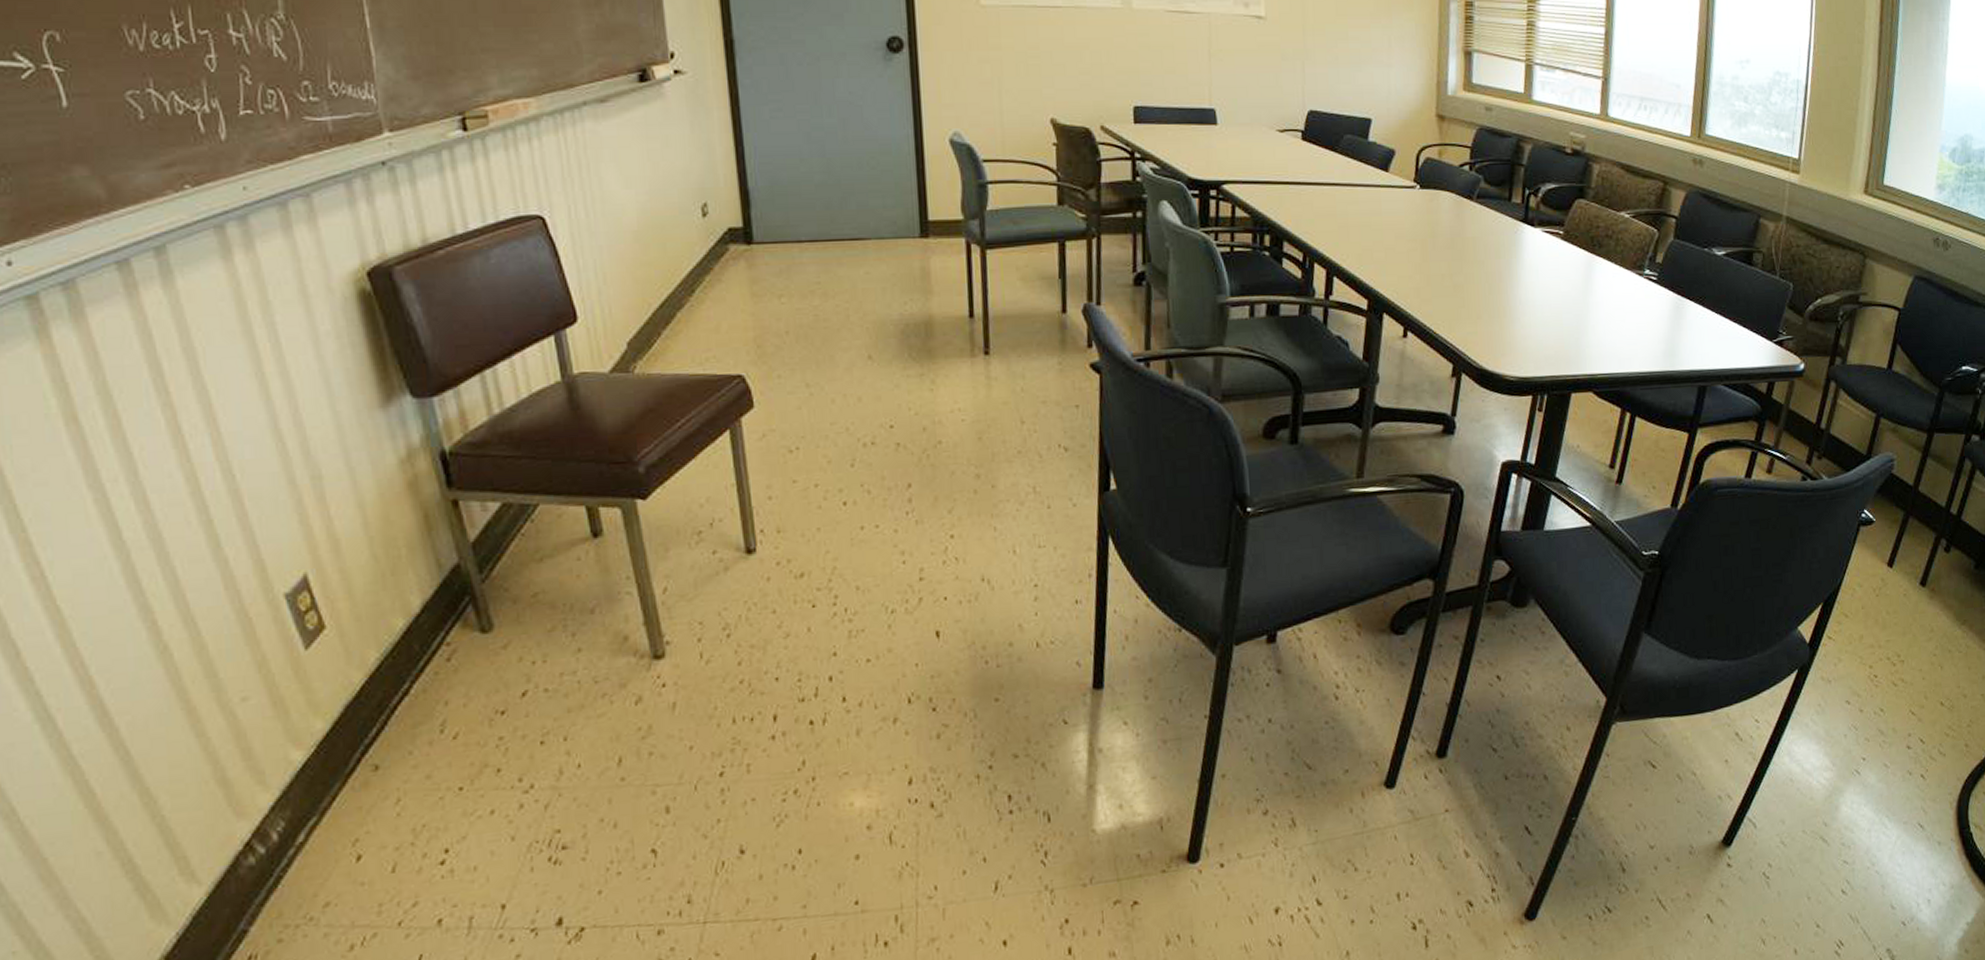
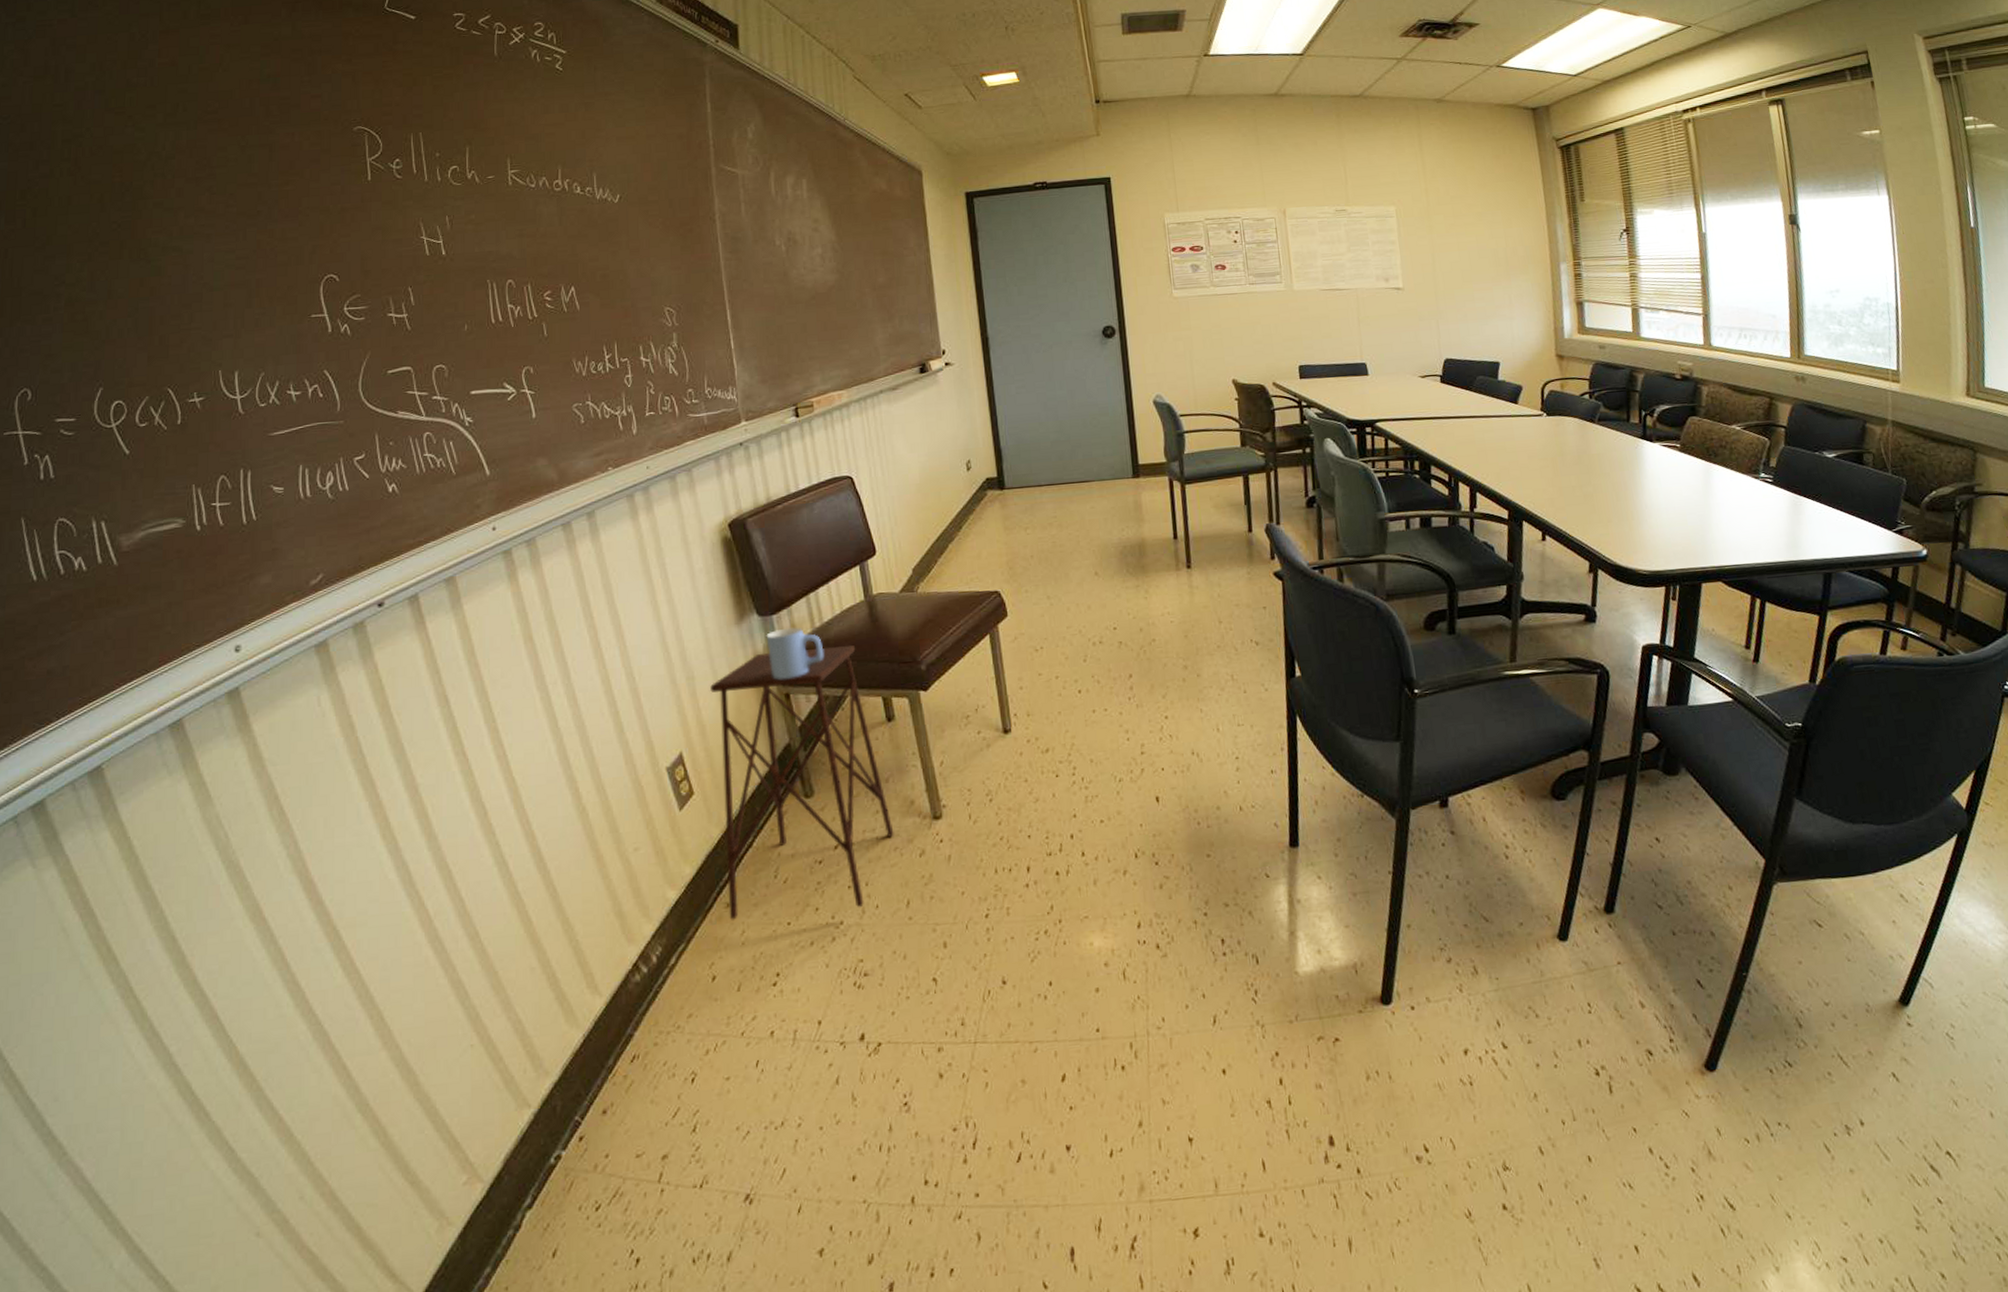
side table: none [345,438,603,786] -> present [710,644,895,920]
mug: none [424,413,505,482] -> present [766,627,823,680]

